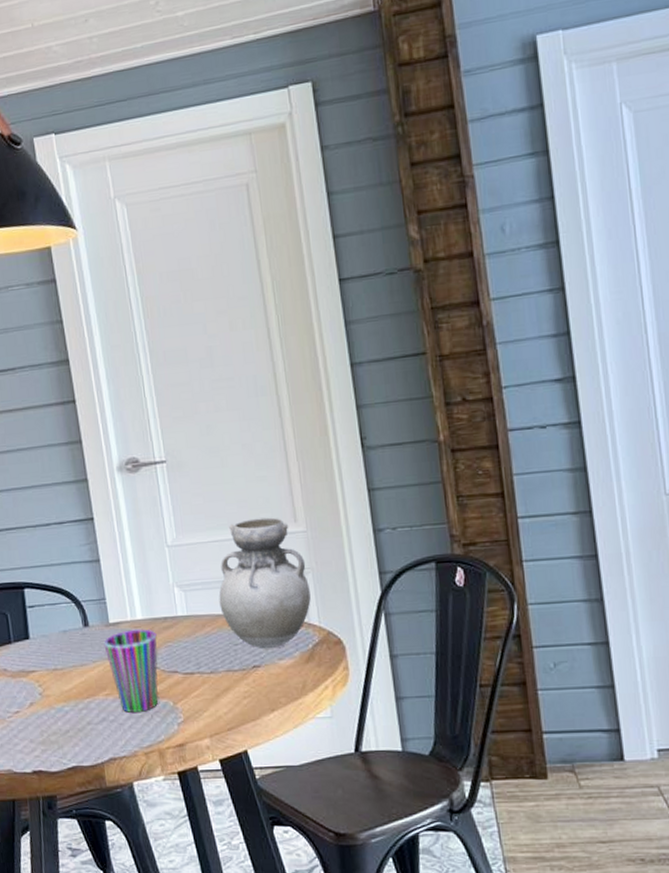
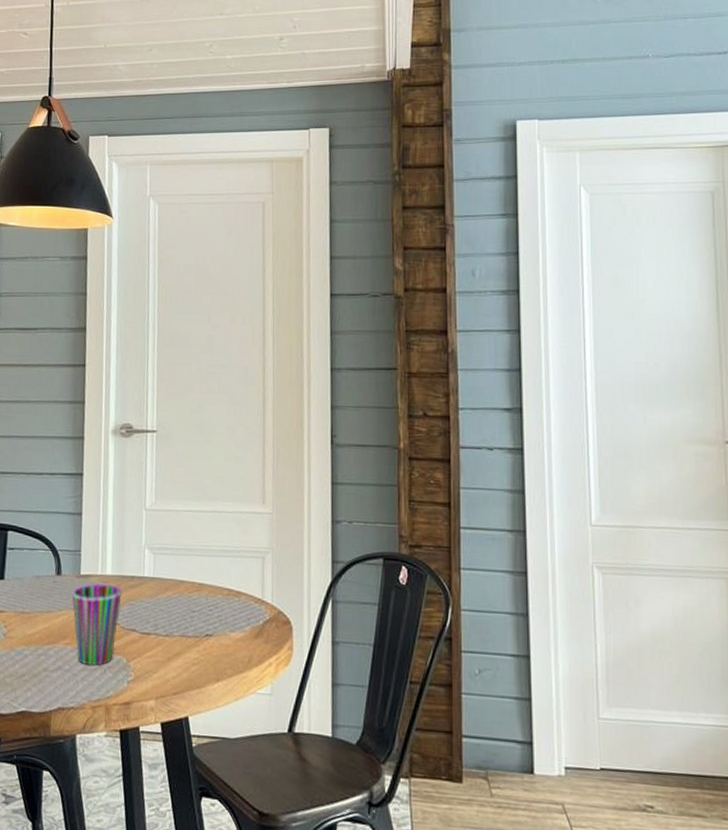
vase: present [218,517,311,649] -> none [184,494,268,620]

